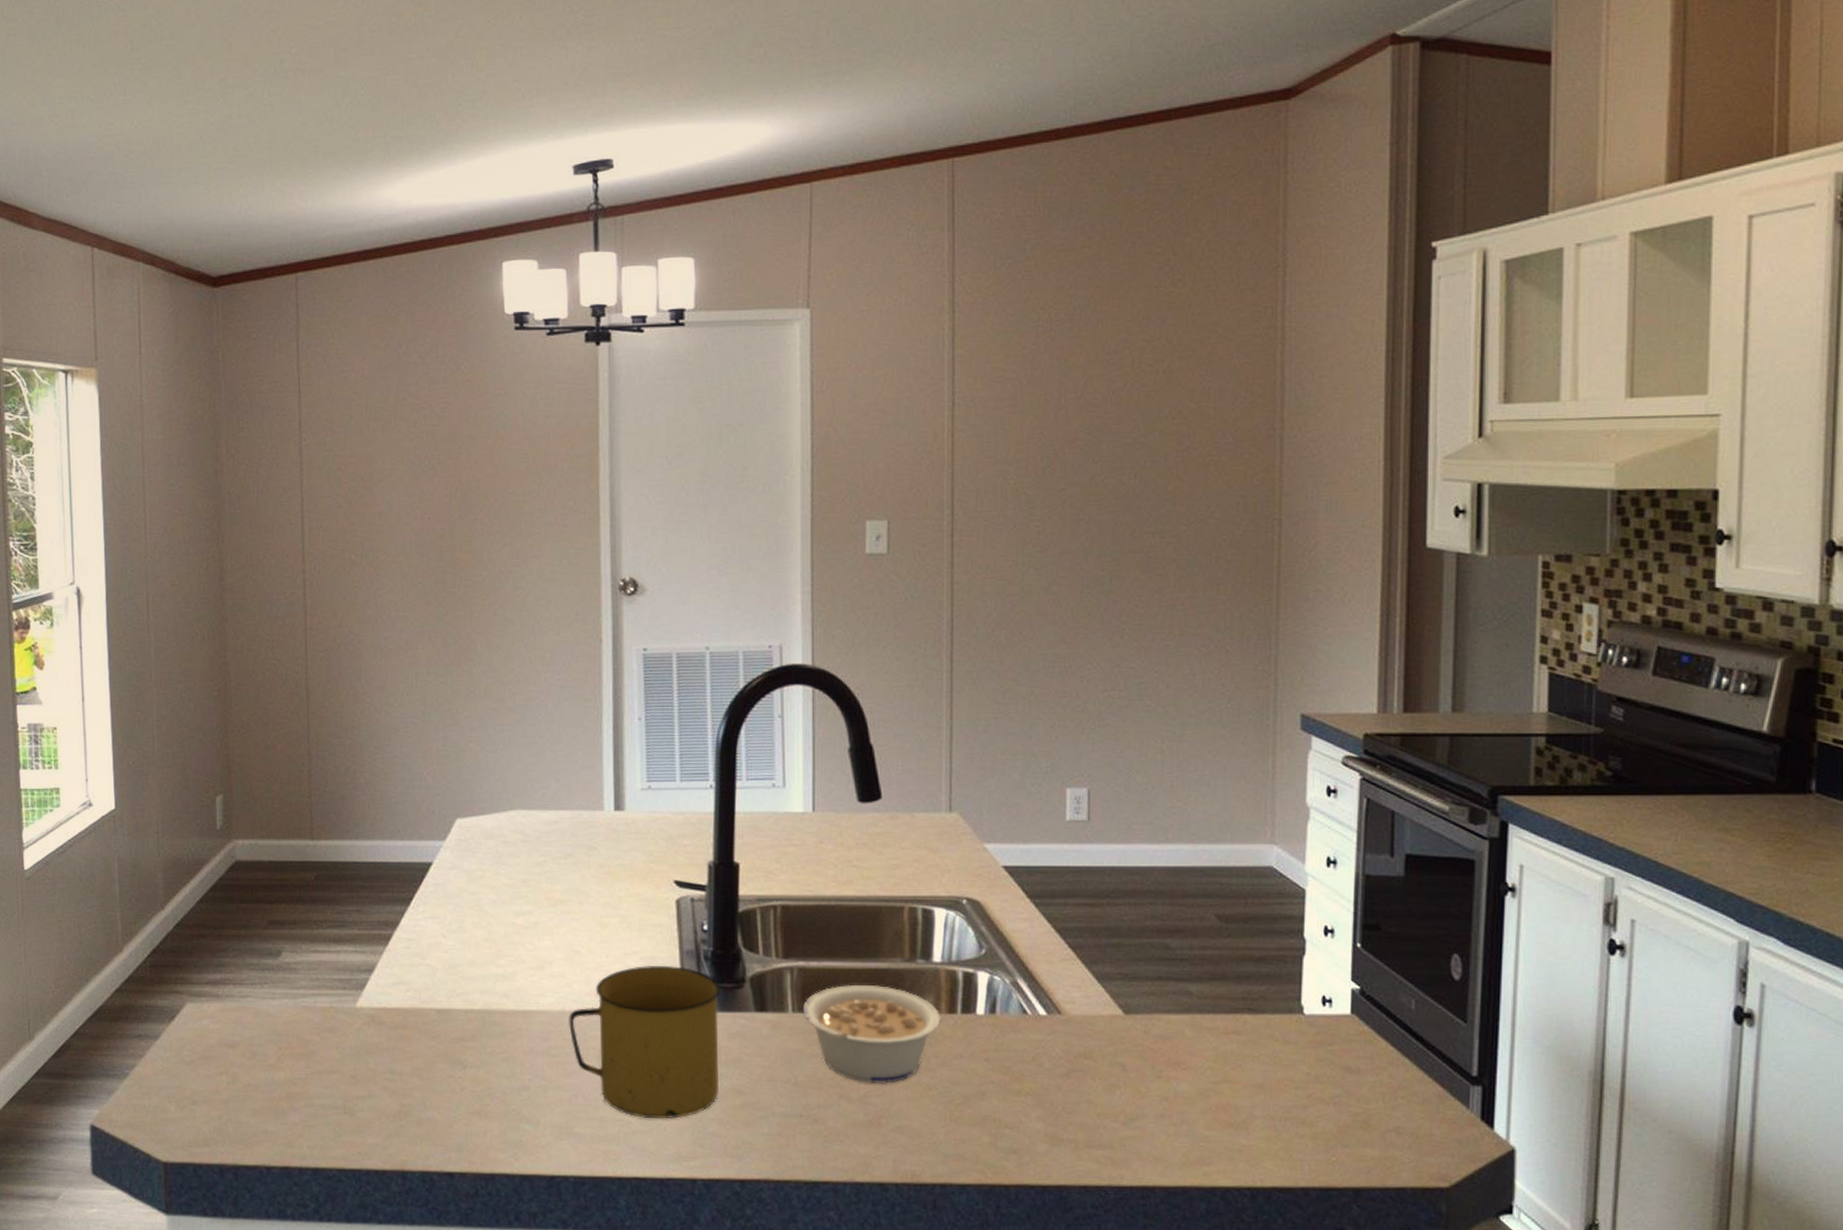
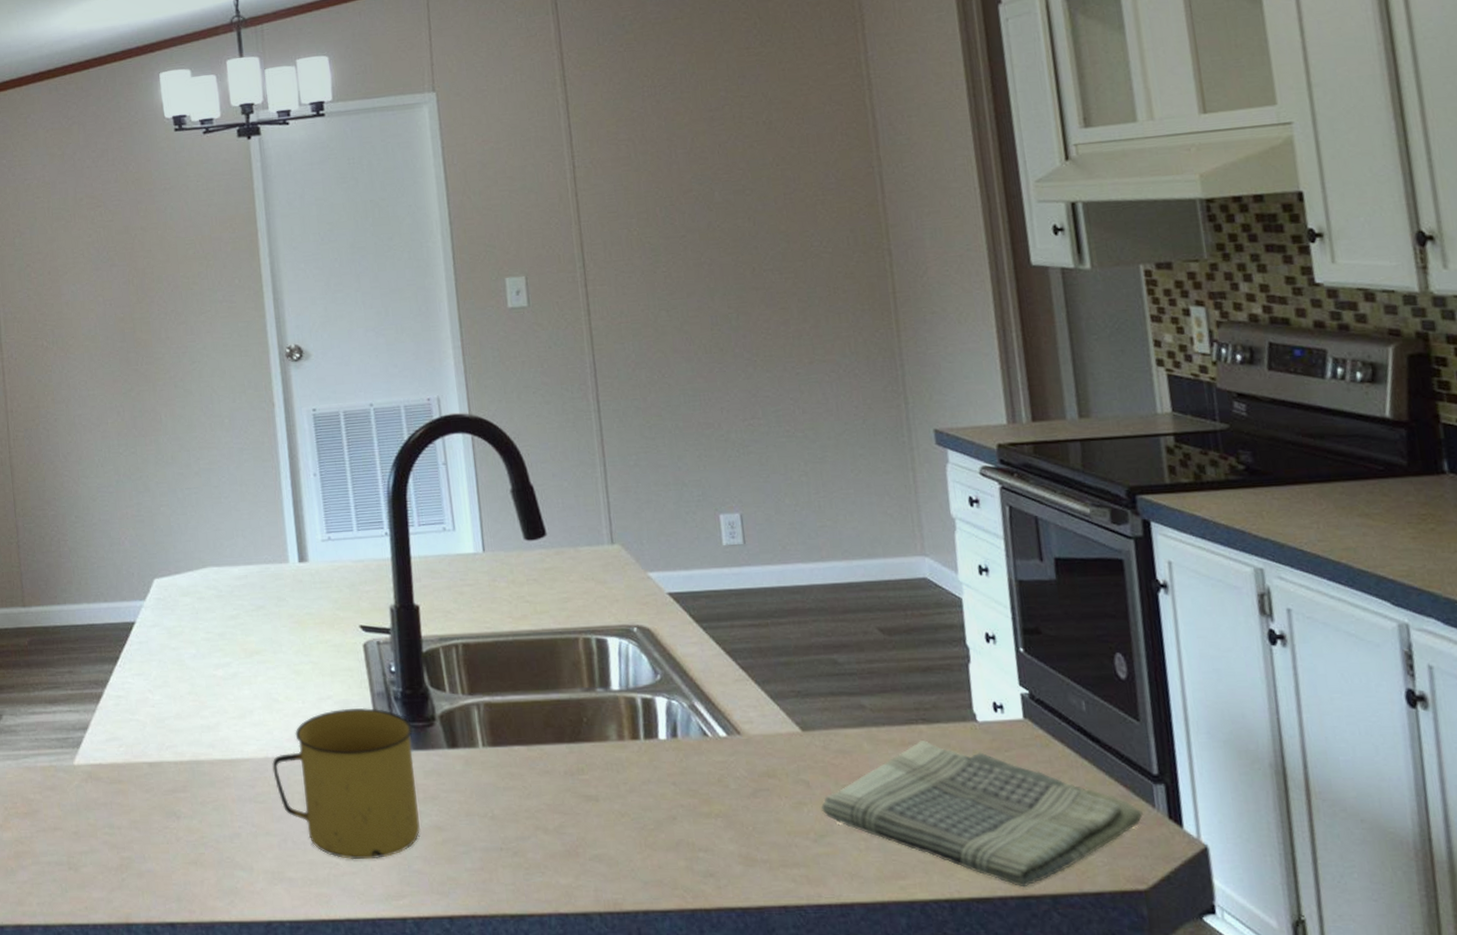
legume: present [802,985,941,1085] -> none [492,716,626,814]
dish towel: none [1135,1030,1456,1180] -> present [821,740,1143,888]

